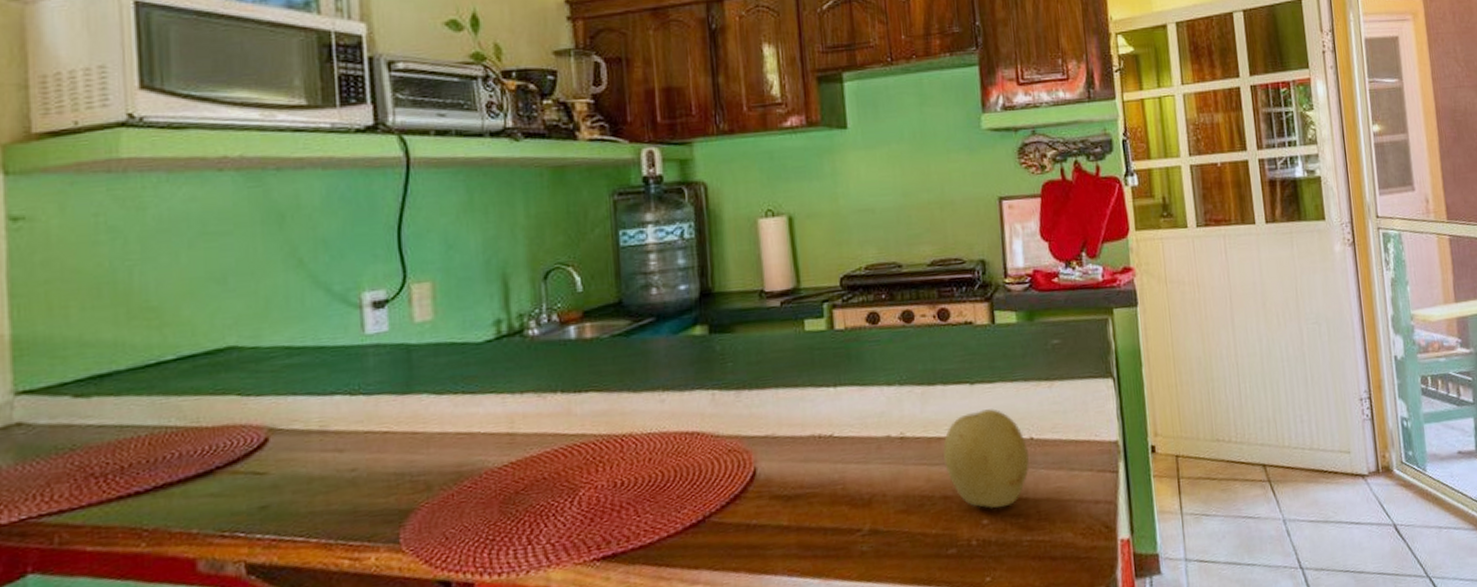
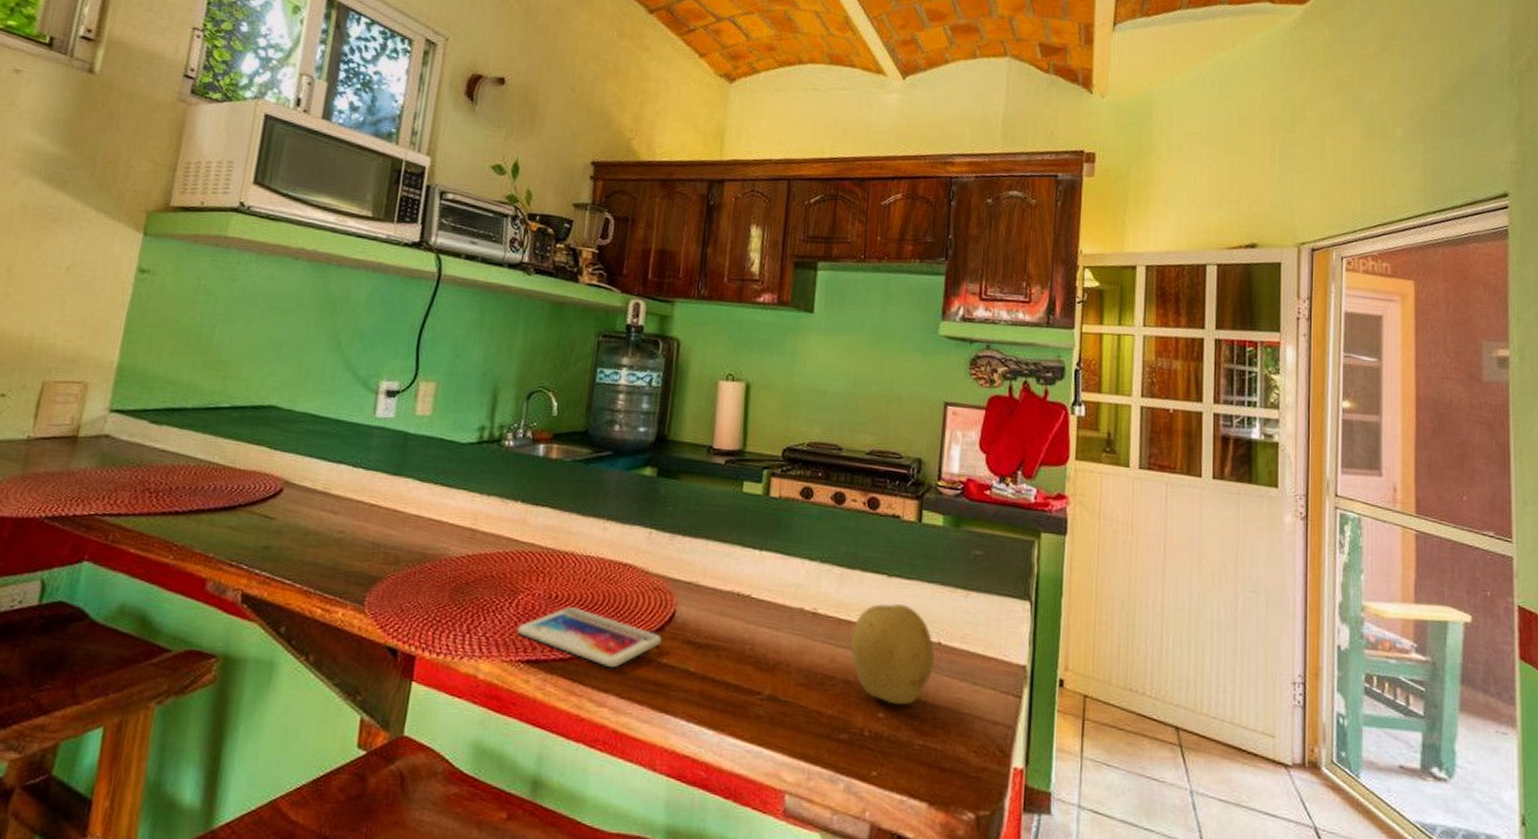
smartphone: none [585,490,747,543] -> present [517,607,662,668]

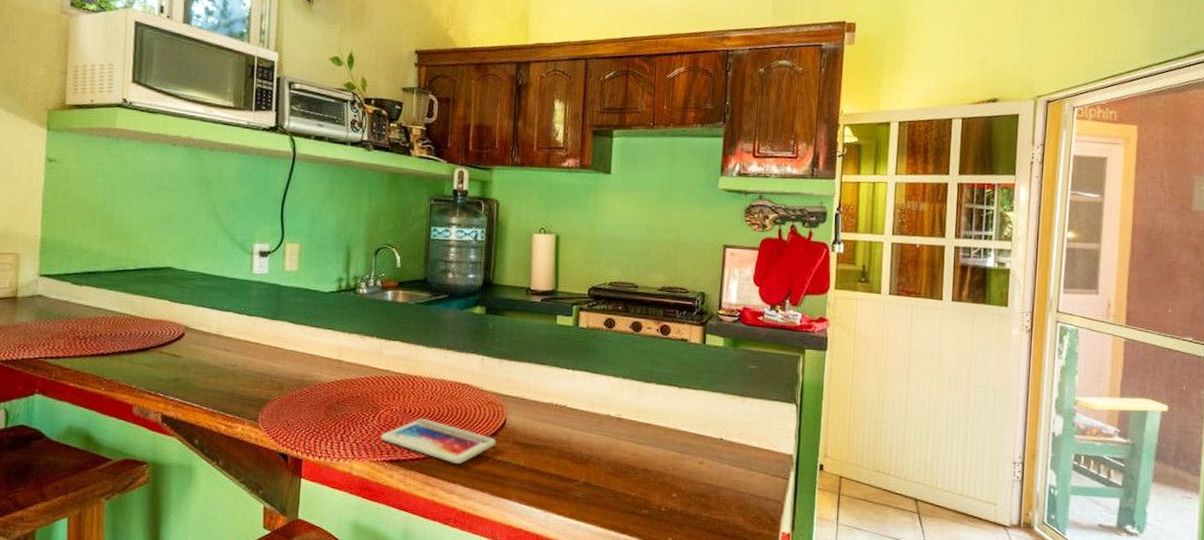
fruit: present [850,603,934,705] -> none [649,409,717,487]

